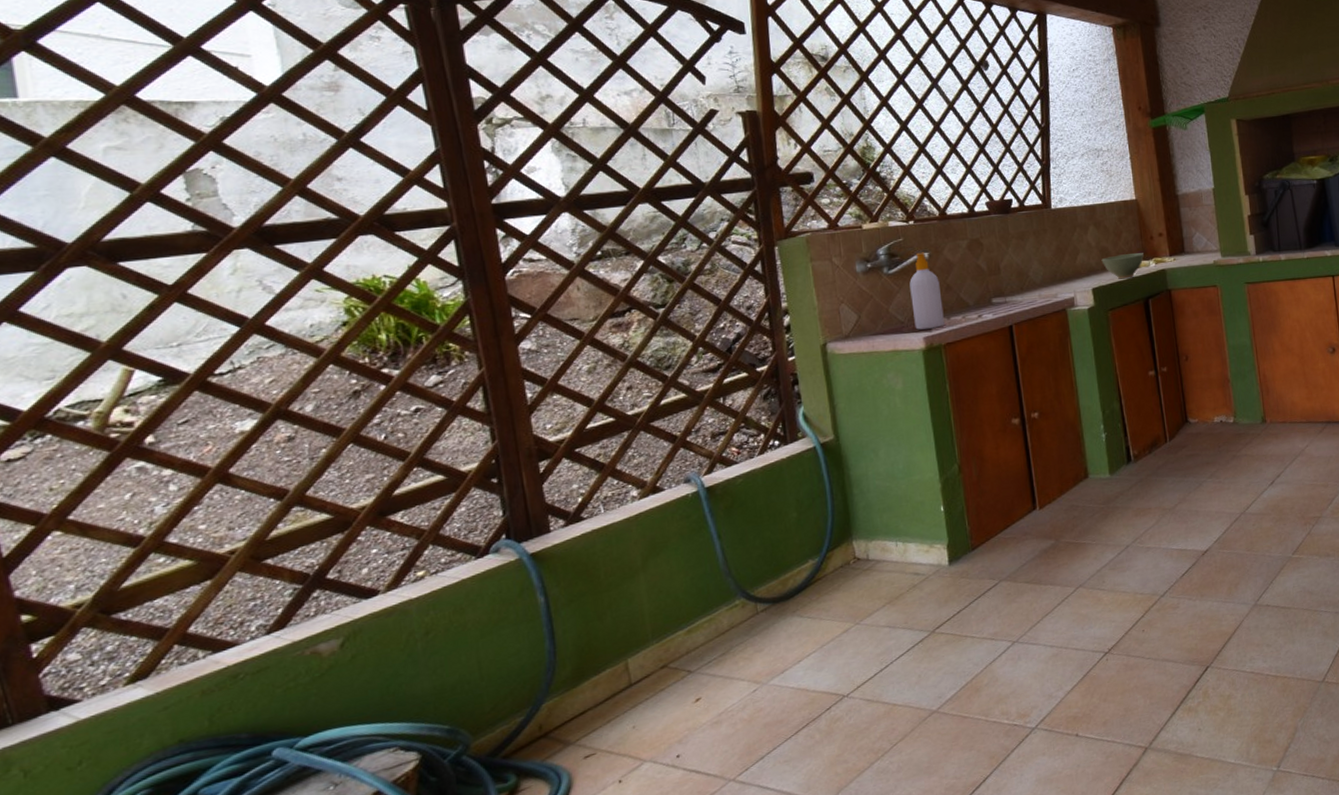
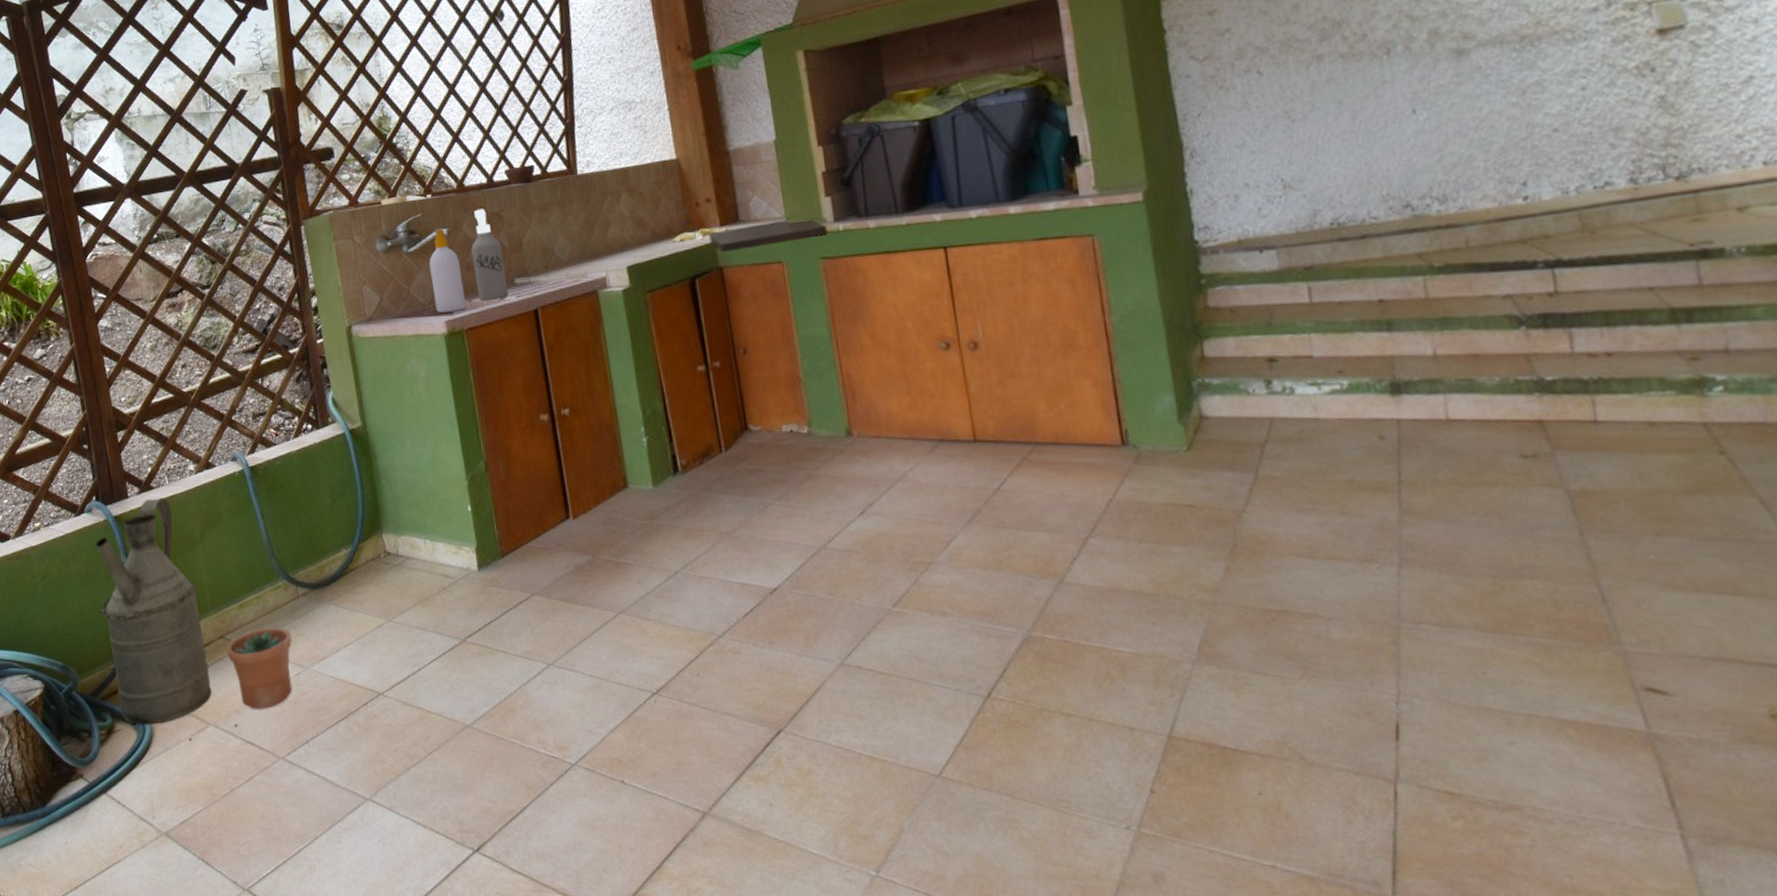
watering can: none [502,528,650,779] -> present [95,497,212,726]
planter: none [670,647,749,736] -> present [227,628,293,709]
spray bottle: none [951,235,986,319] -> present [471,208,509,302]
bowl: present [1101,253,1144,279] -> none [637,223,688,255]
cutting board: none [1161,252,1251,278] -> present [709,218,828,253]

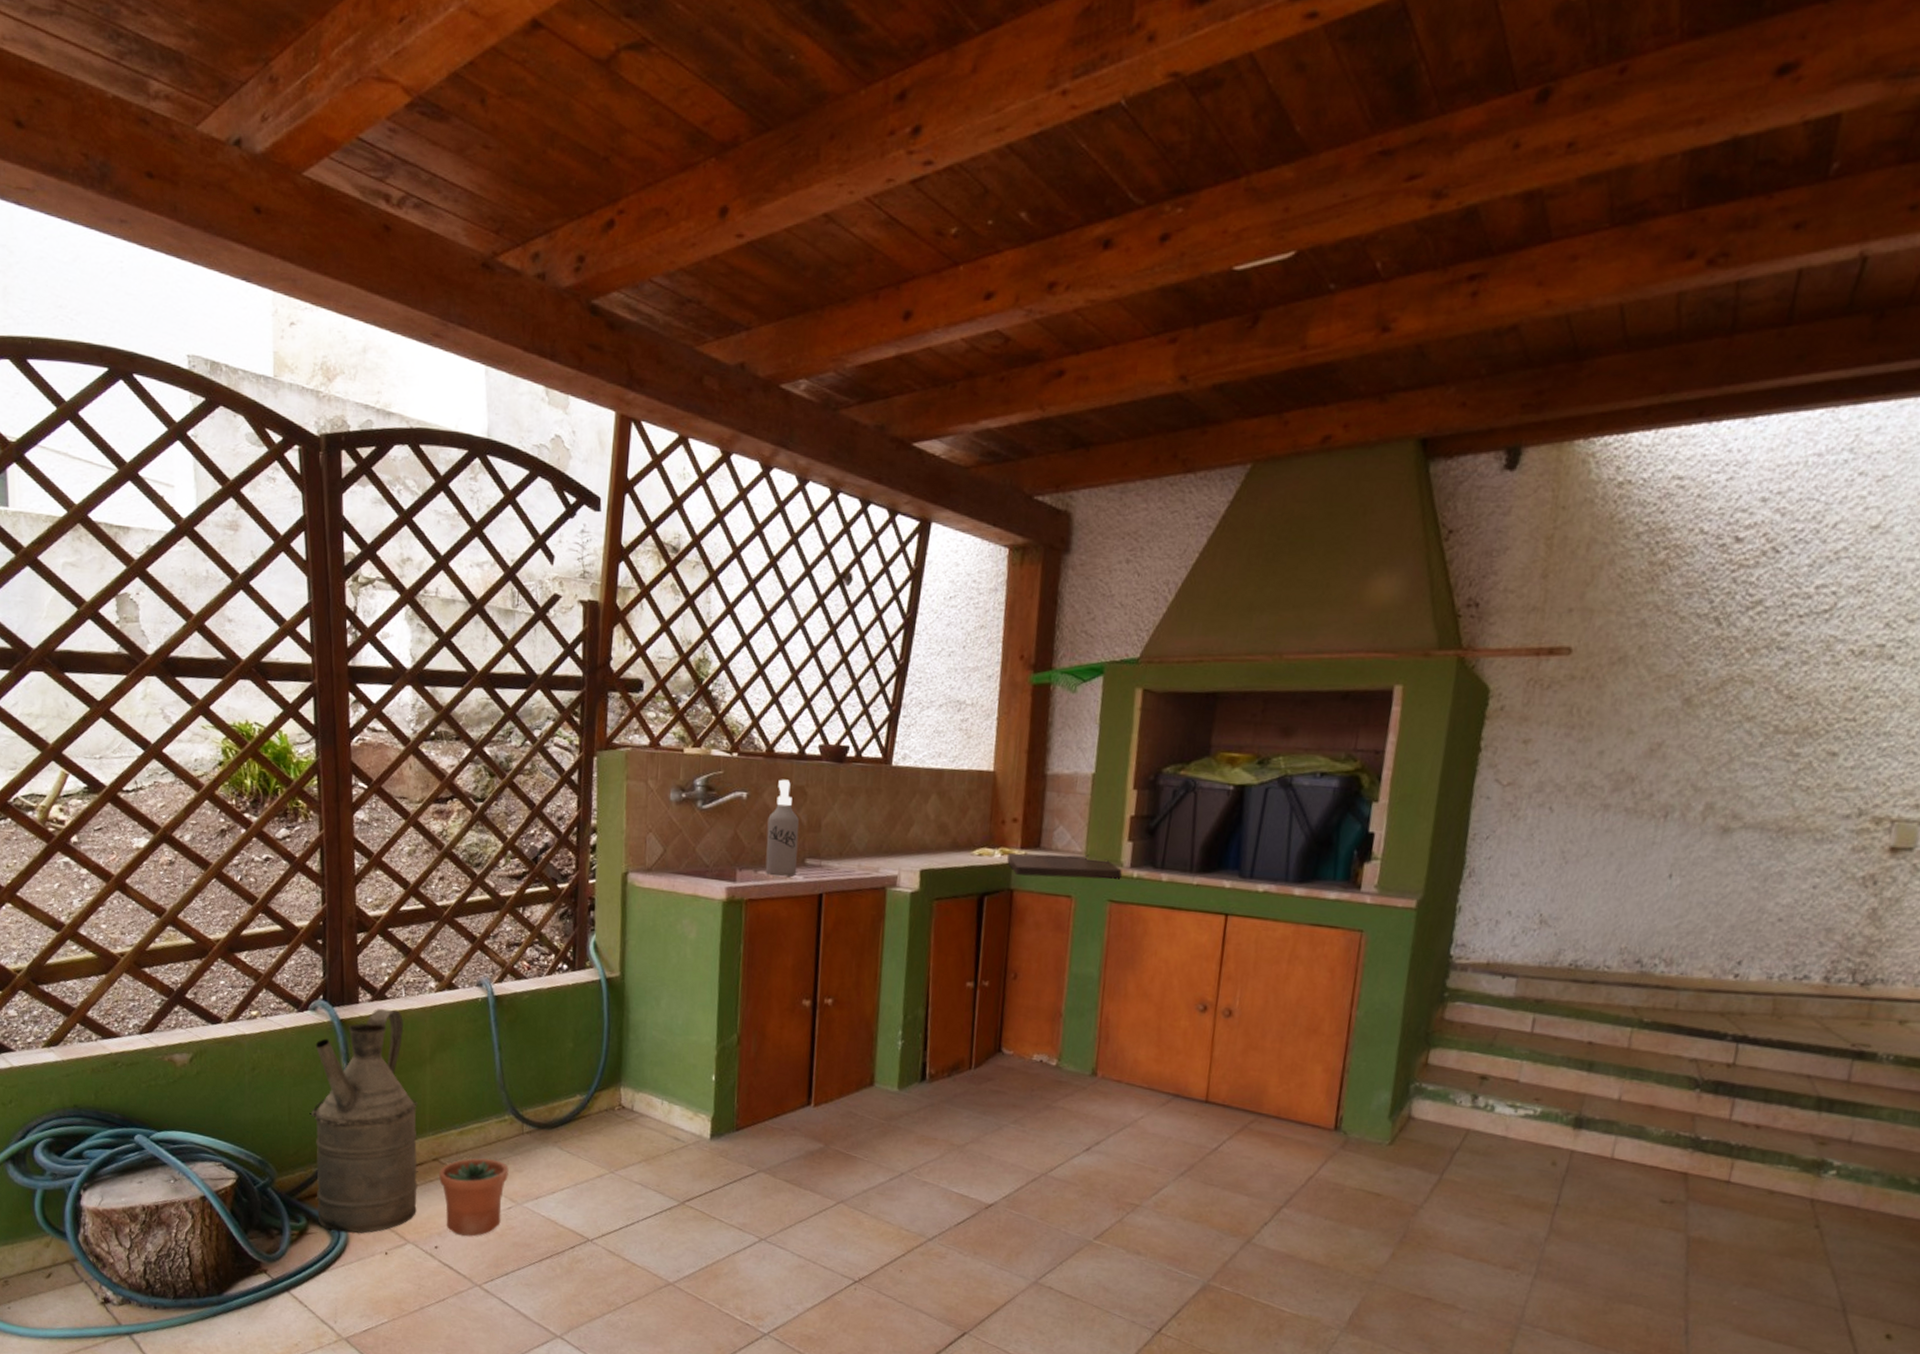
soap bottle: present [429,228,466,313] -> none [719,790,753,880]

